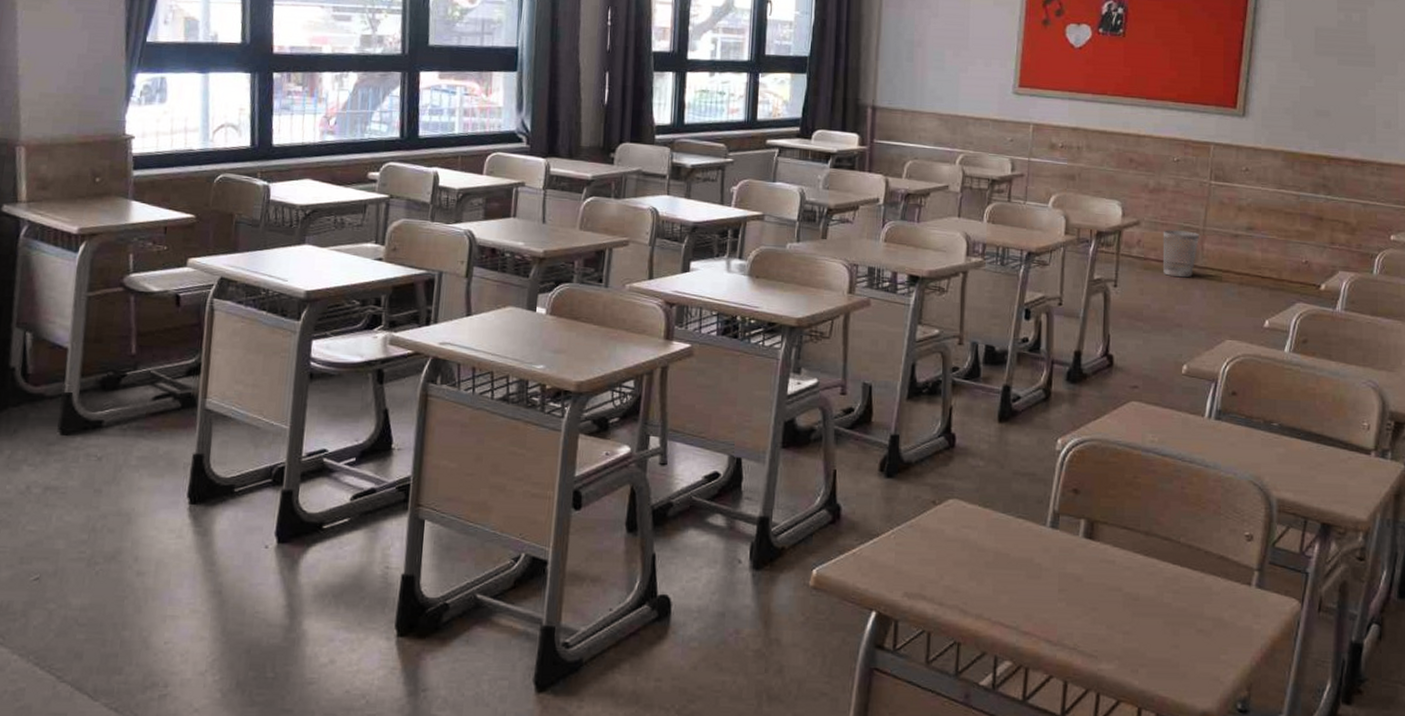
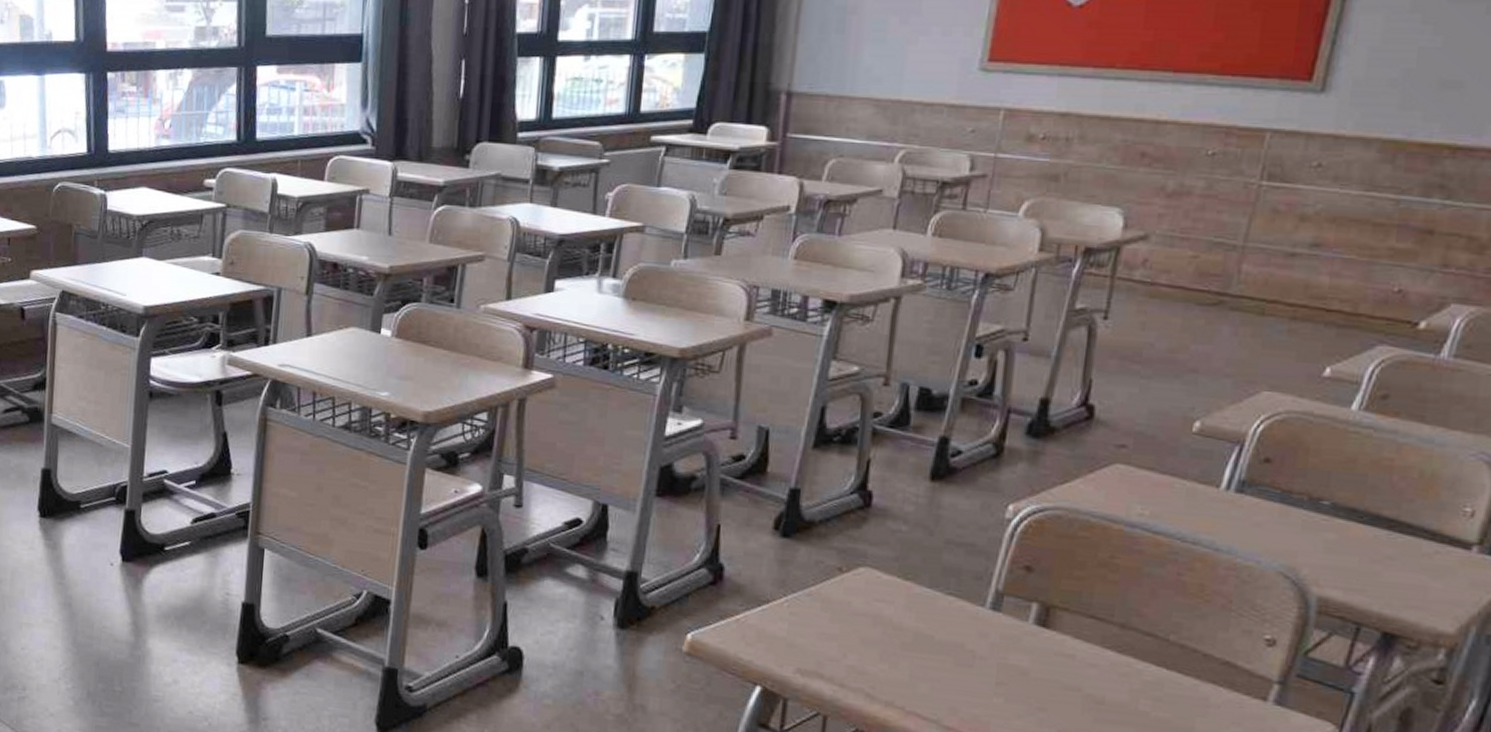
wastebasket: present [1162,230,1199,278] -> none [1176,246,1236,310]

